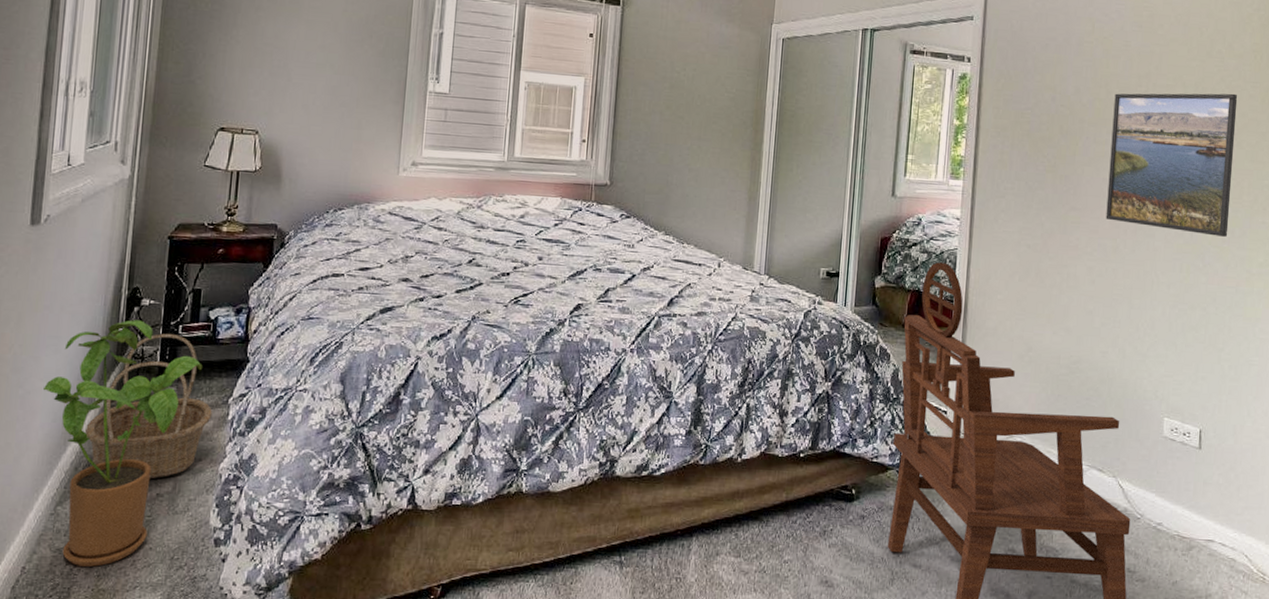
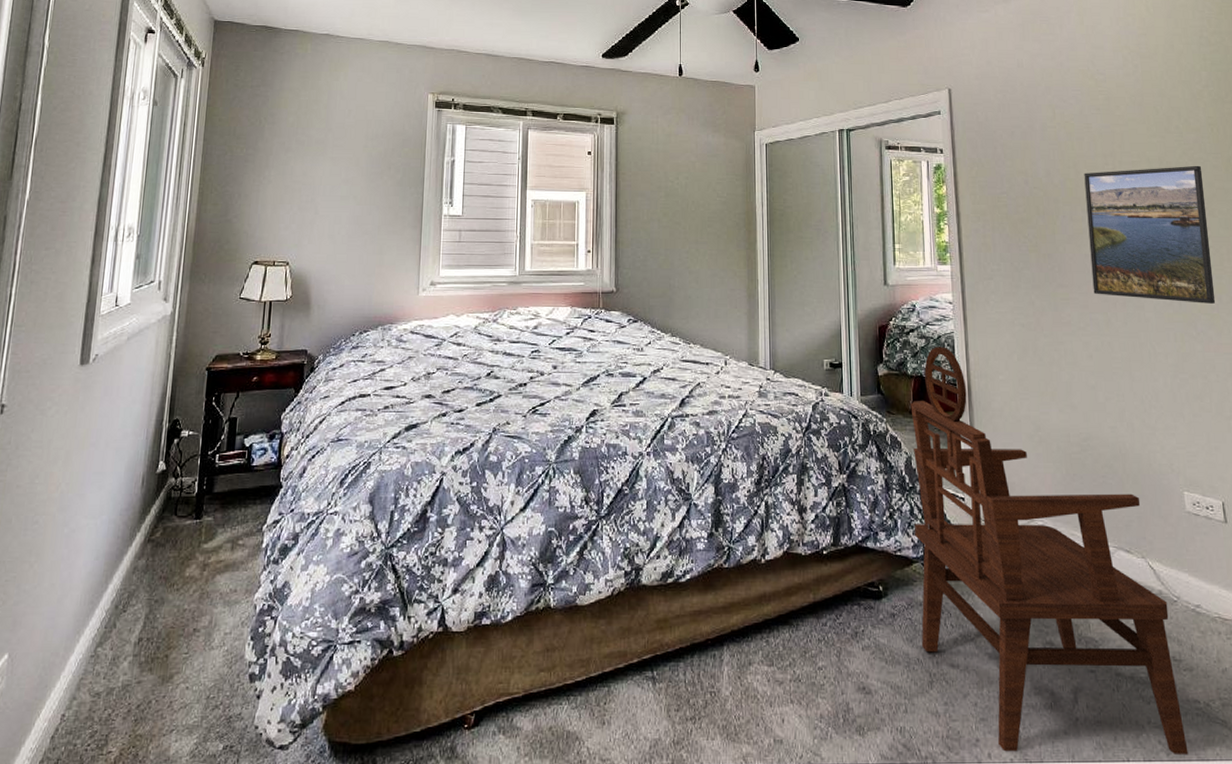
house plant: present [44,320,202,567] -> none [88,452,238,711]
basket: present [85,333,212,478] -> none [126,464,247,613]

